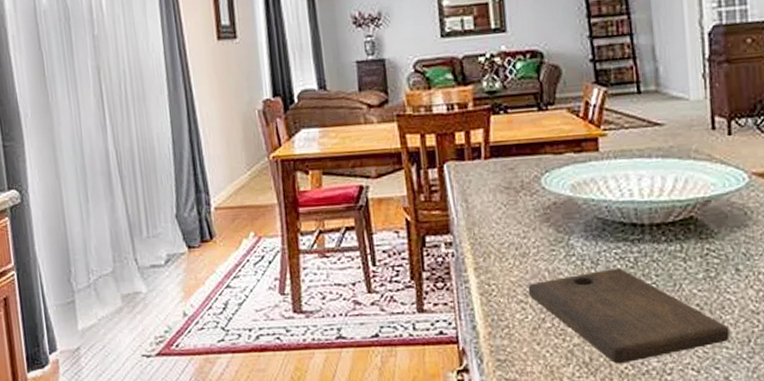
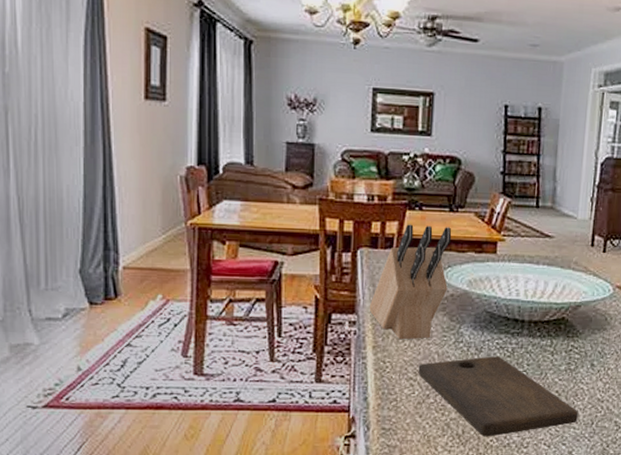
knife block: none [464,128,549,259] -> present [369,224,452,340]

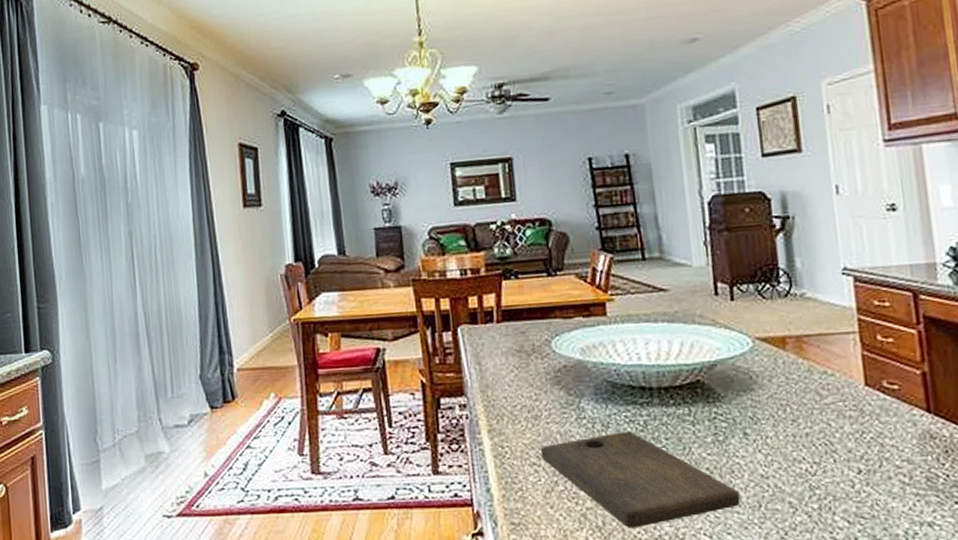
knife block: present [369,224,452,340] -> none [477,292,559,421]

